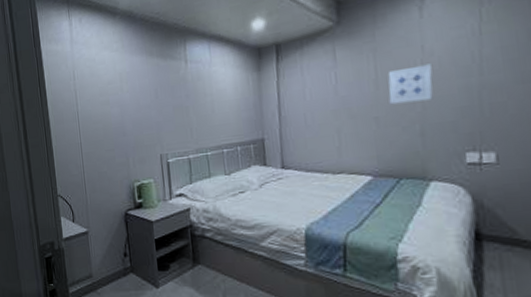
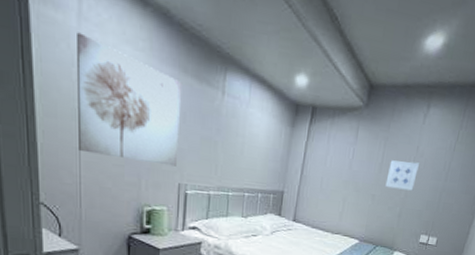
wall art: none [71,53,157,146] -> present [77,32,182,167]

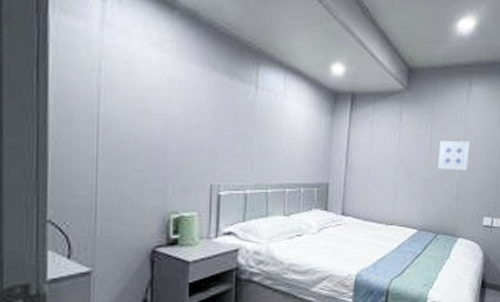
wall art: present [77,32,182,167] -> none [96,38,213,167]

